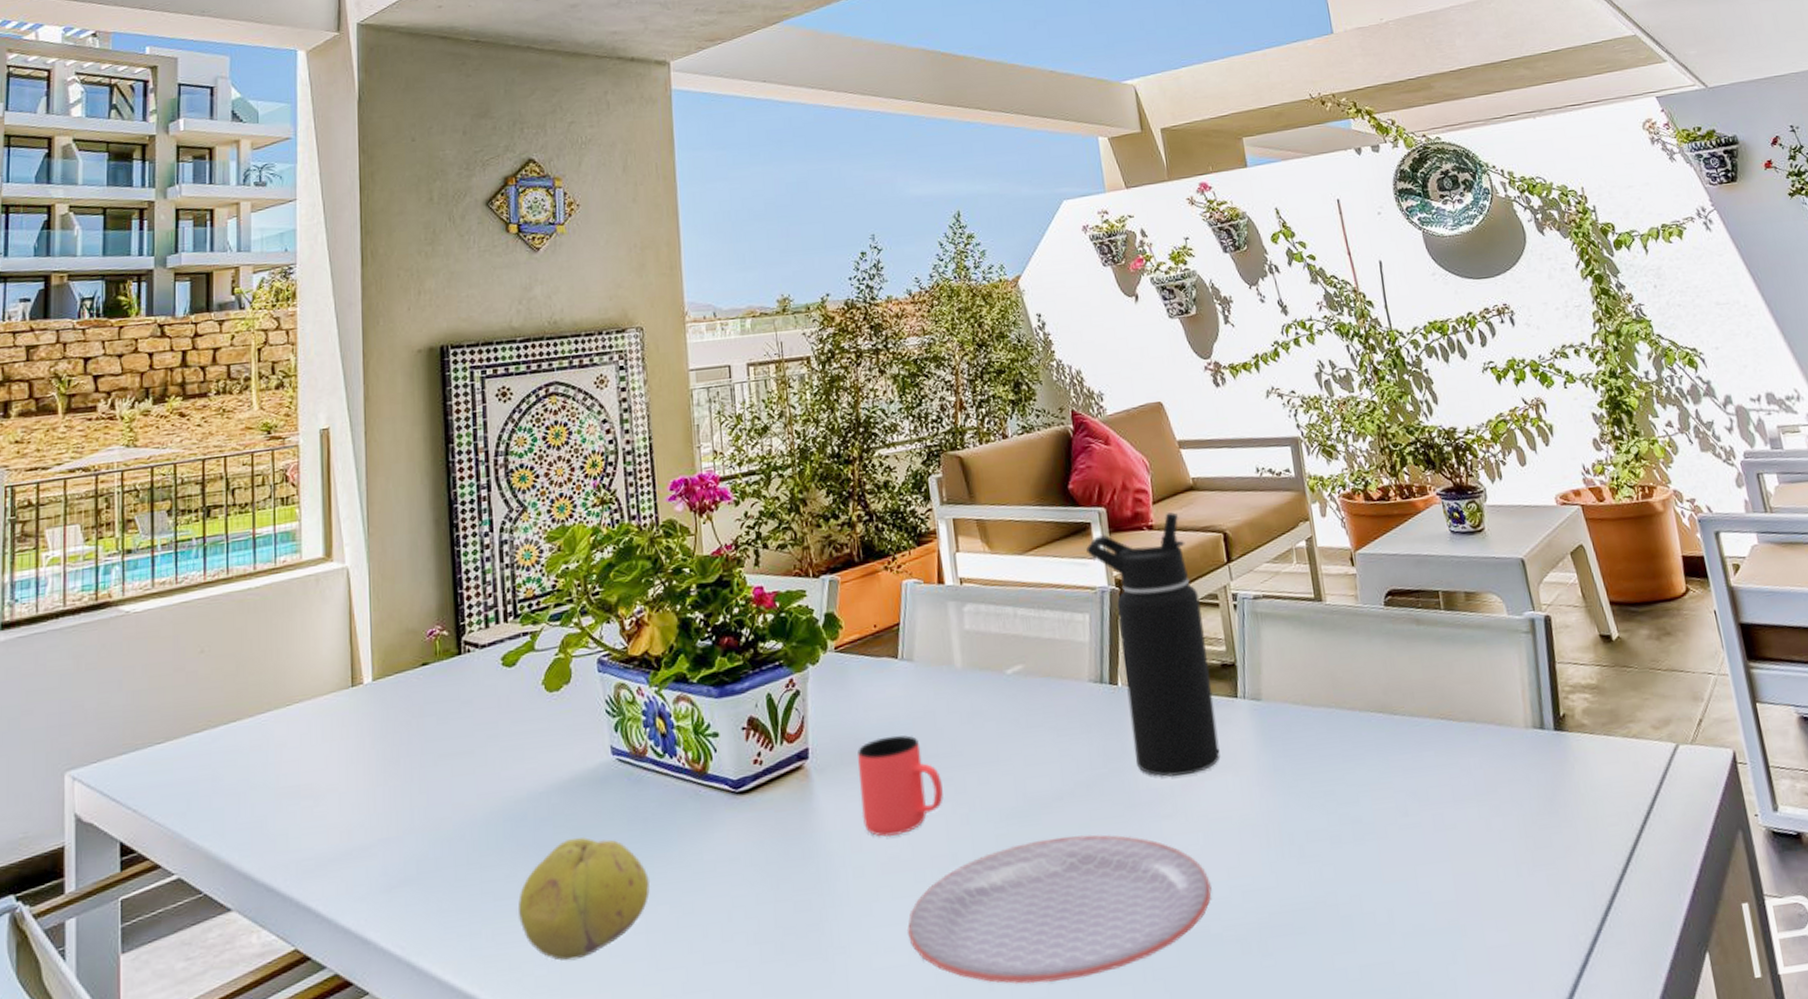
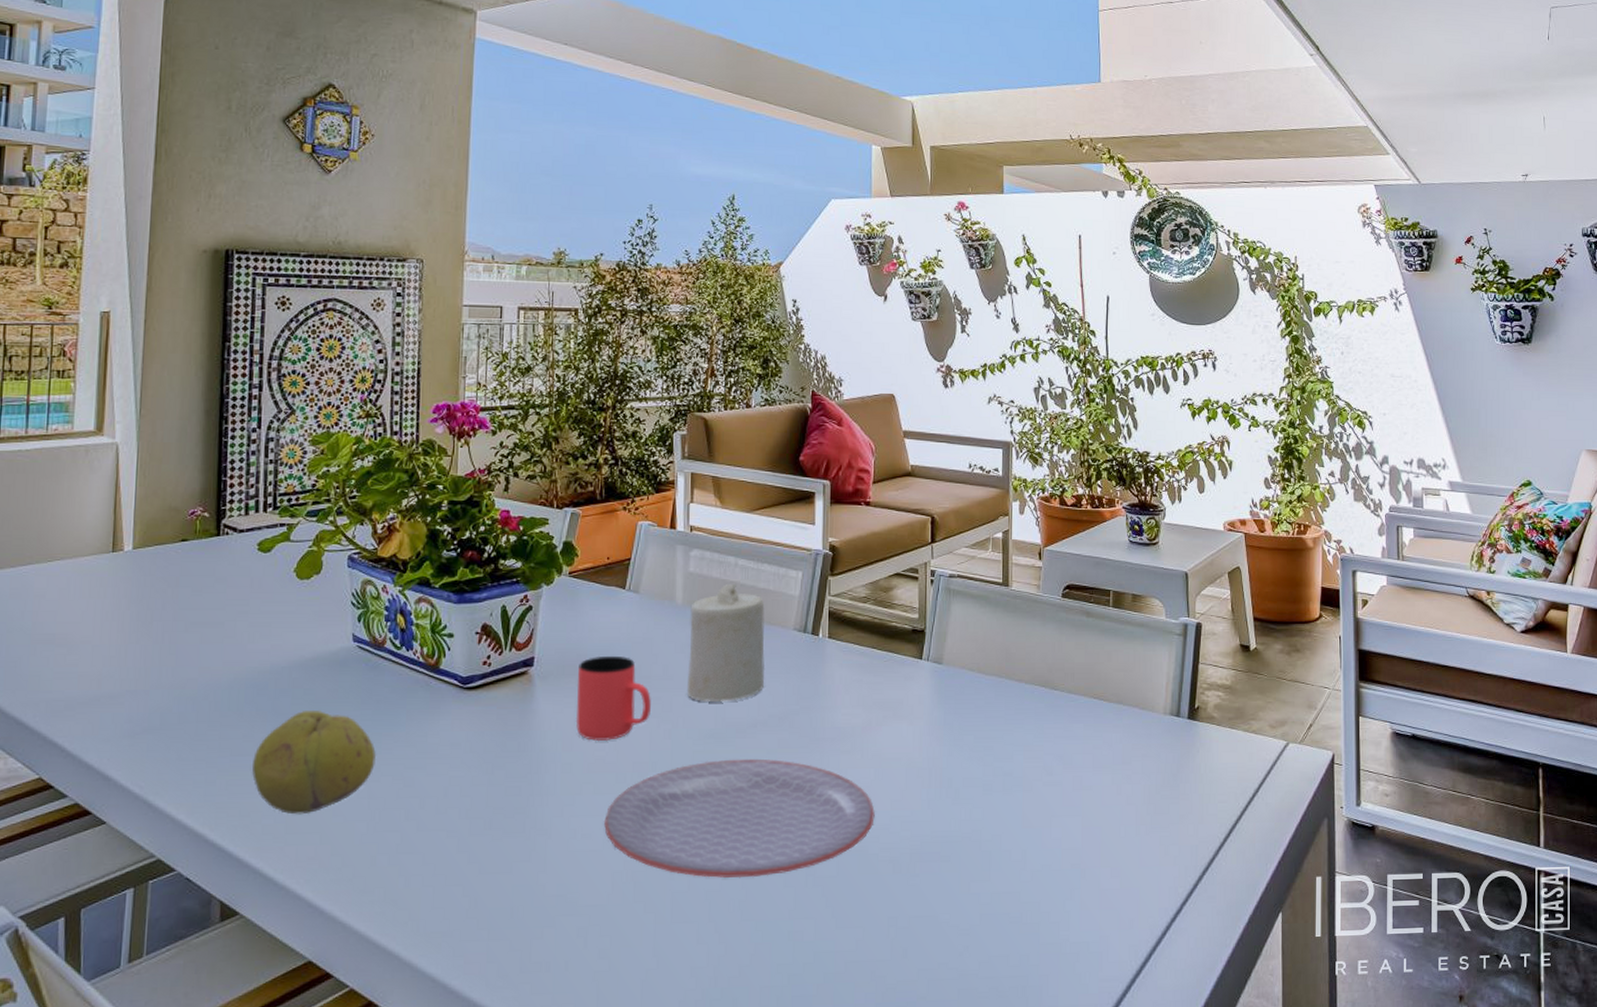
candle: none [971,636,1065,777] -> present [687,583,765,702]
water bottle: present [1086,512,1220,777] -> none [808,493,903,719]

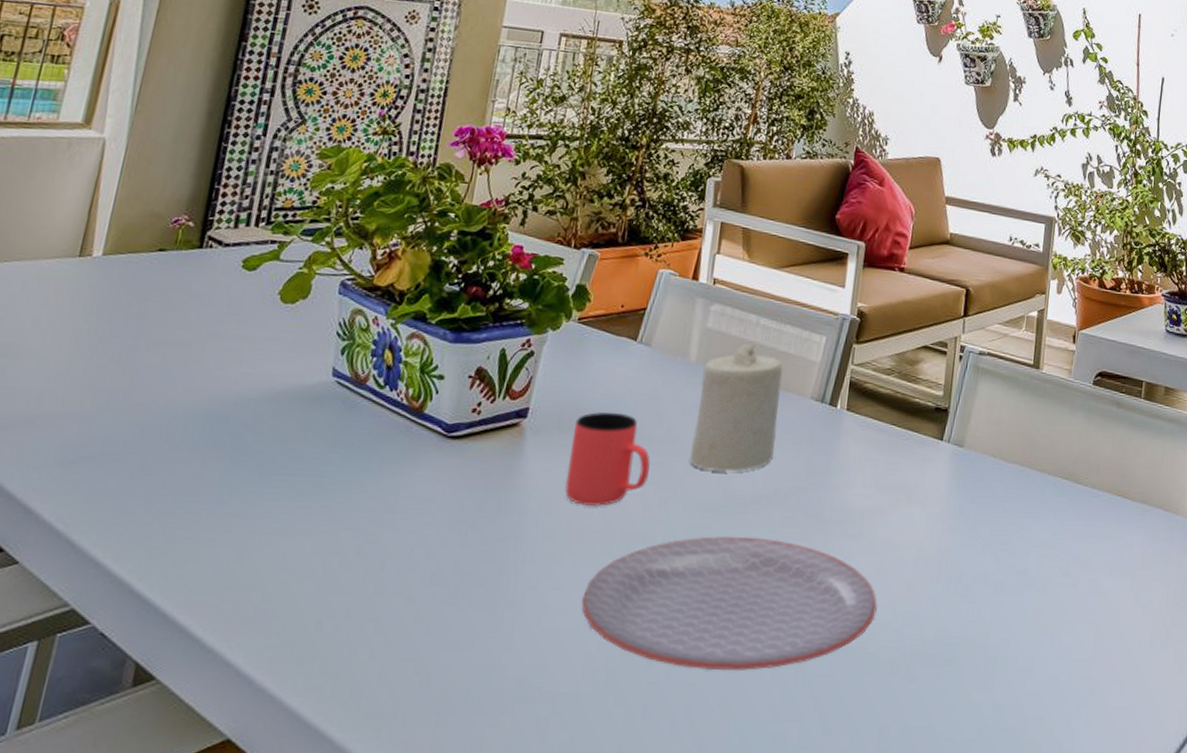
fruit: present [251,709,377,815] -> none [196,449,340,568]

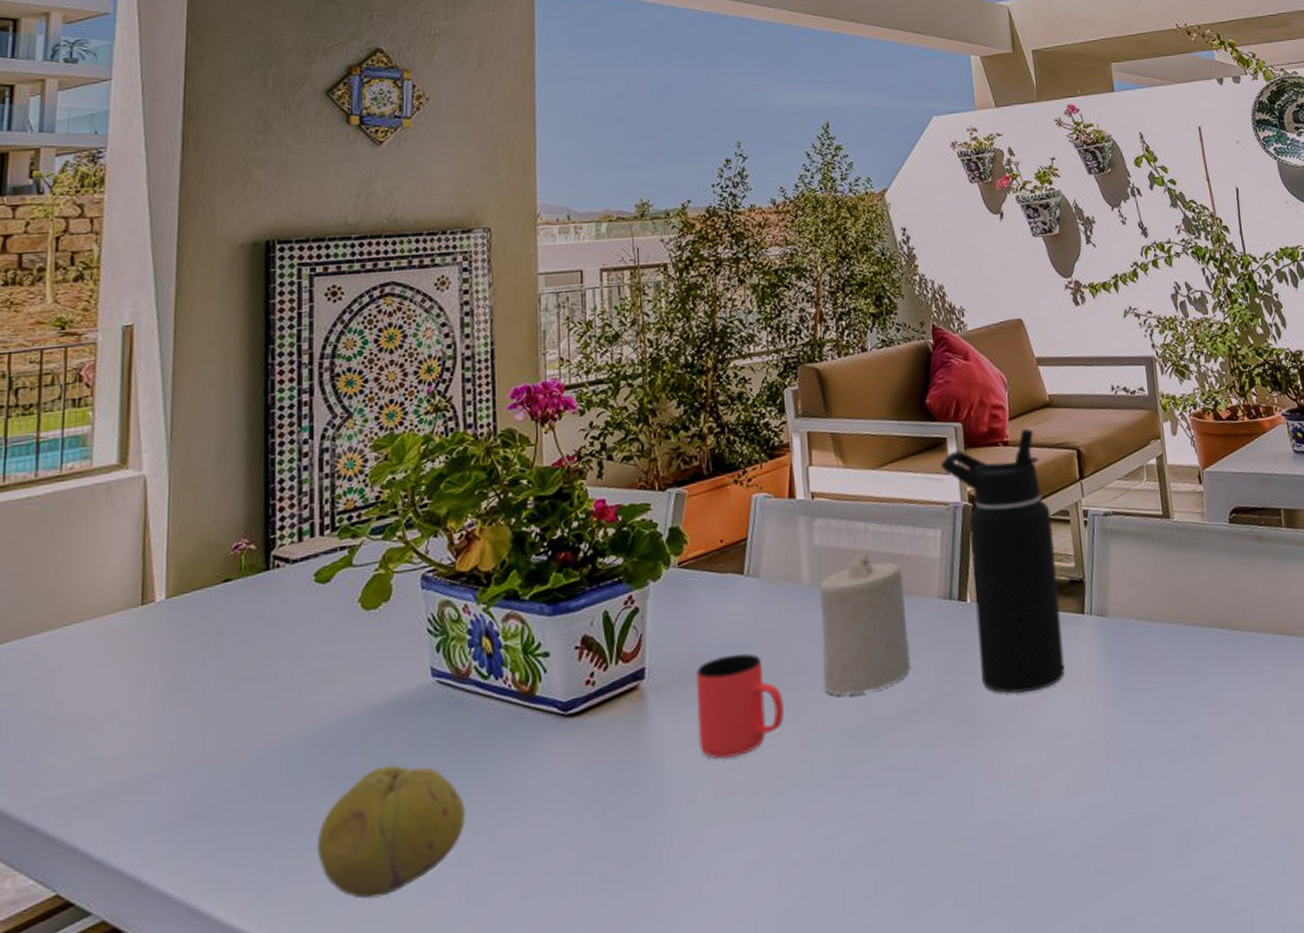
fruit: none [196,449,340,568] -> present [316,764,467,899]
plate: present [581,536,877,671] -> none [739,753,1051,910]
water bottle: none [836,260,931,502] -> present [941,429,1065,694]

